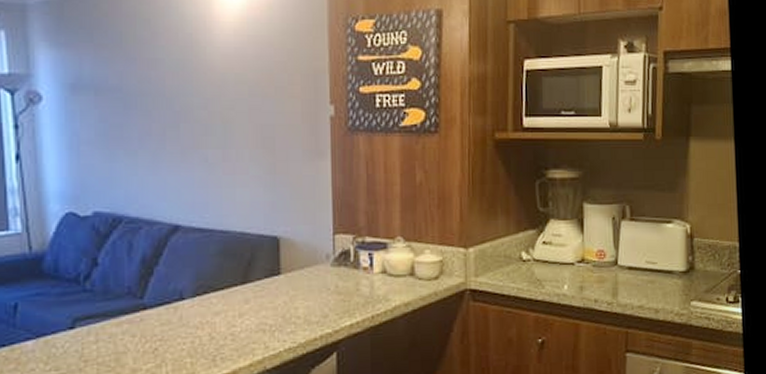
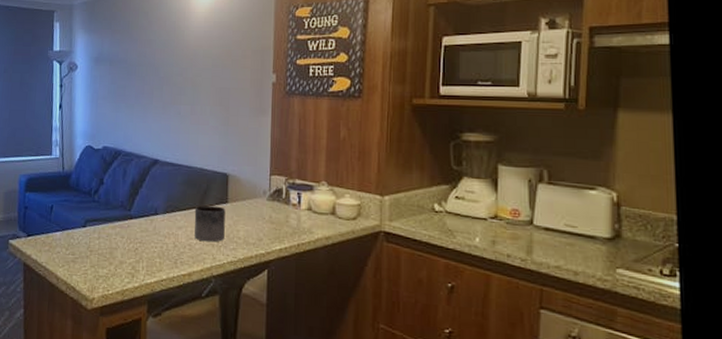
mug: none [236,280,279,328] -> present [194,205,225,242]

